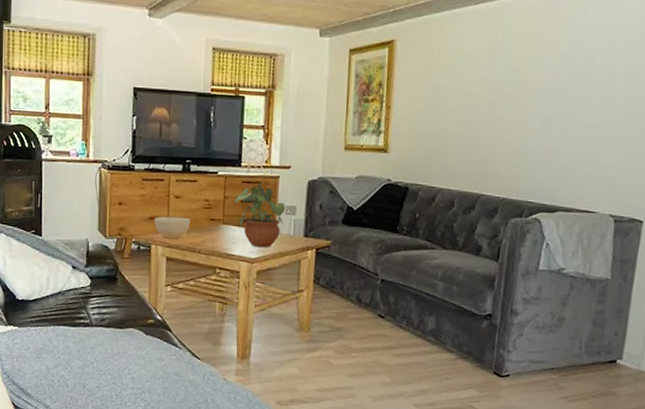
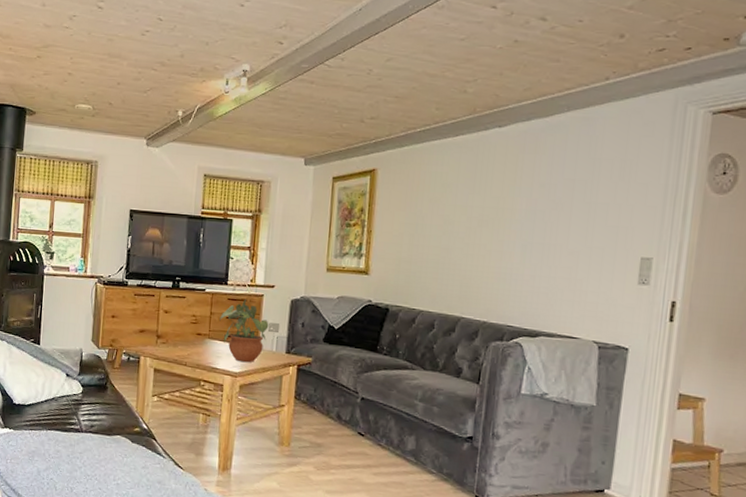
bowl: present [154,216,191,240] -> none [144,329,178,352]

